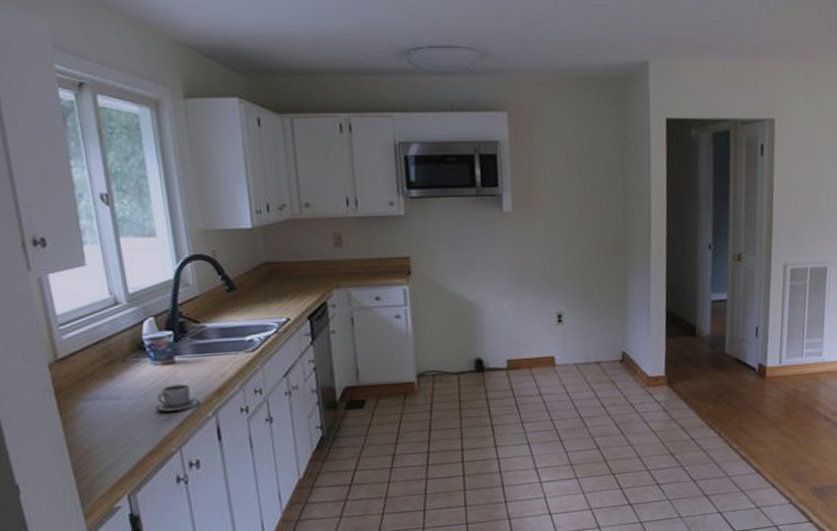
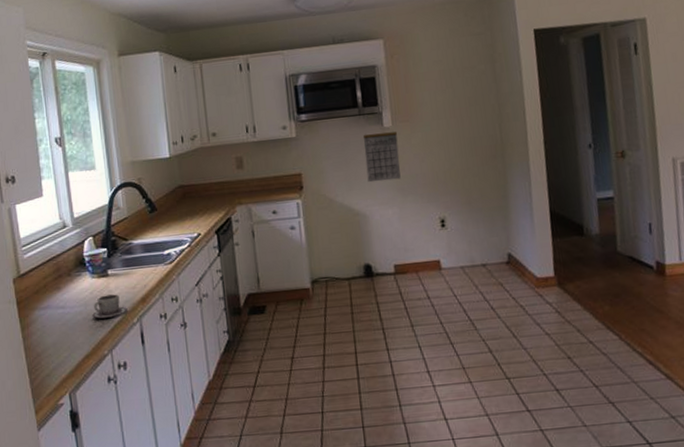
calendar: none [480,217,519,271] -> present [363,131,401,183]

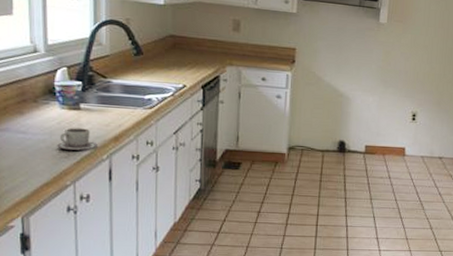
calendar: present [363,131,401,183] -> none [356,25,391,72]

